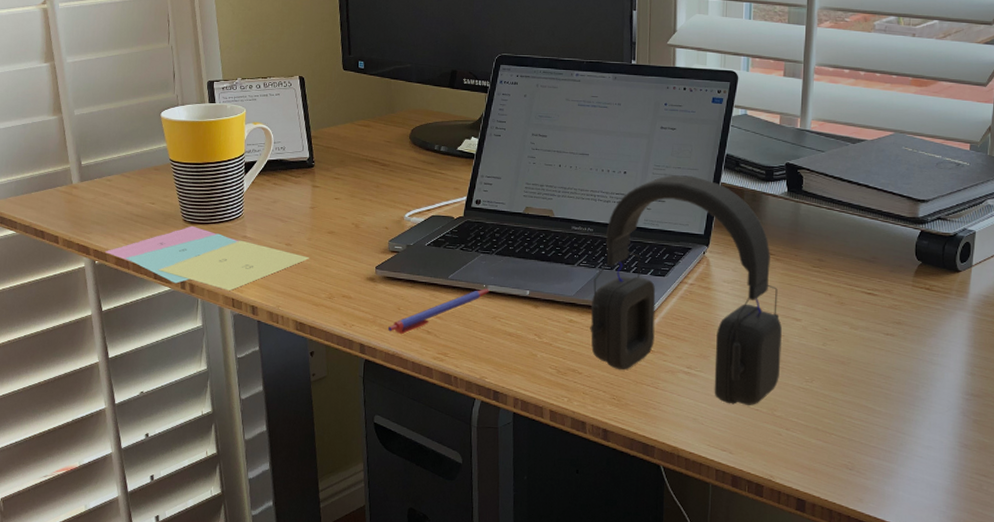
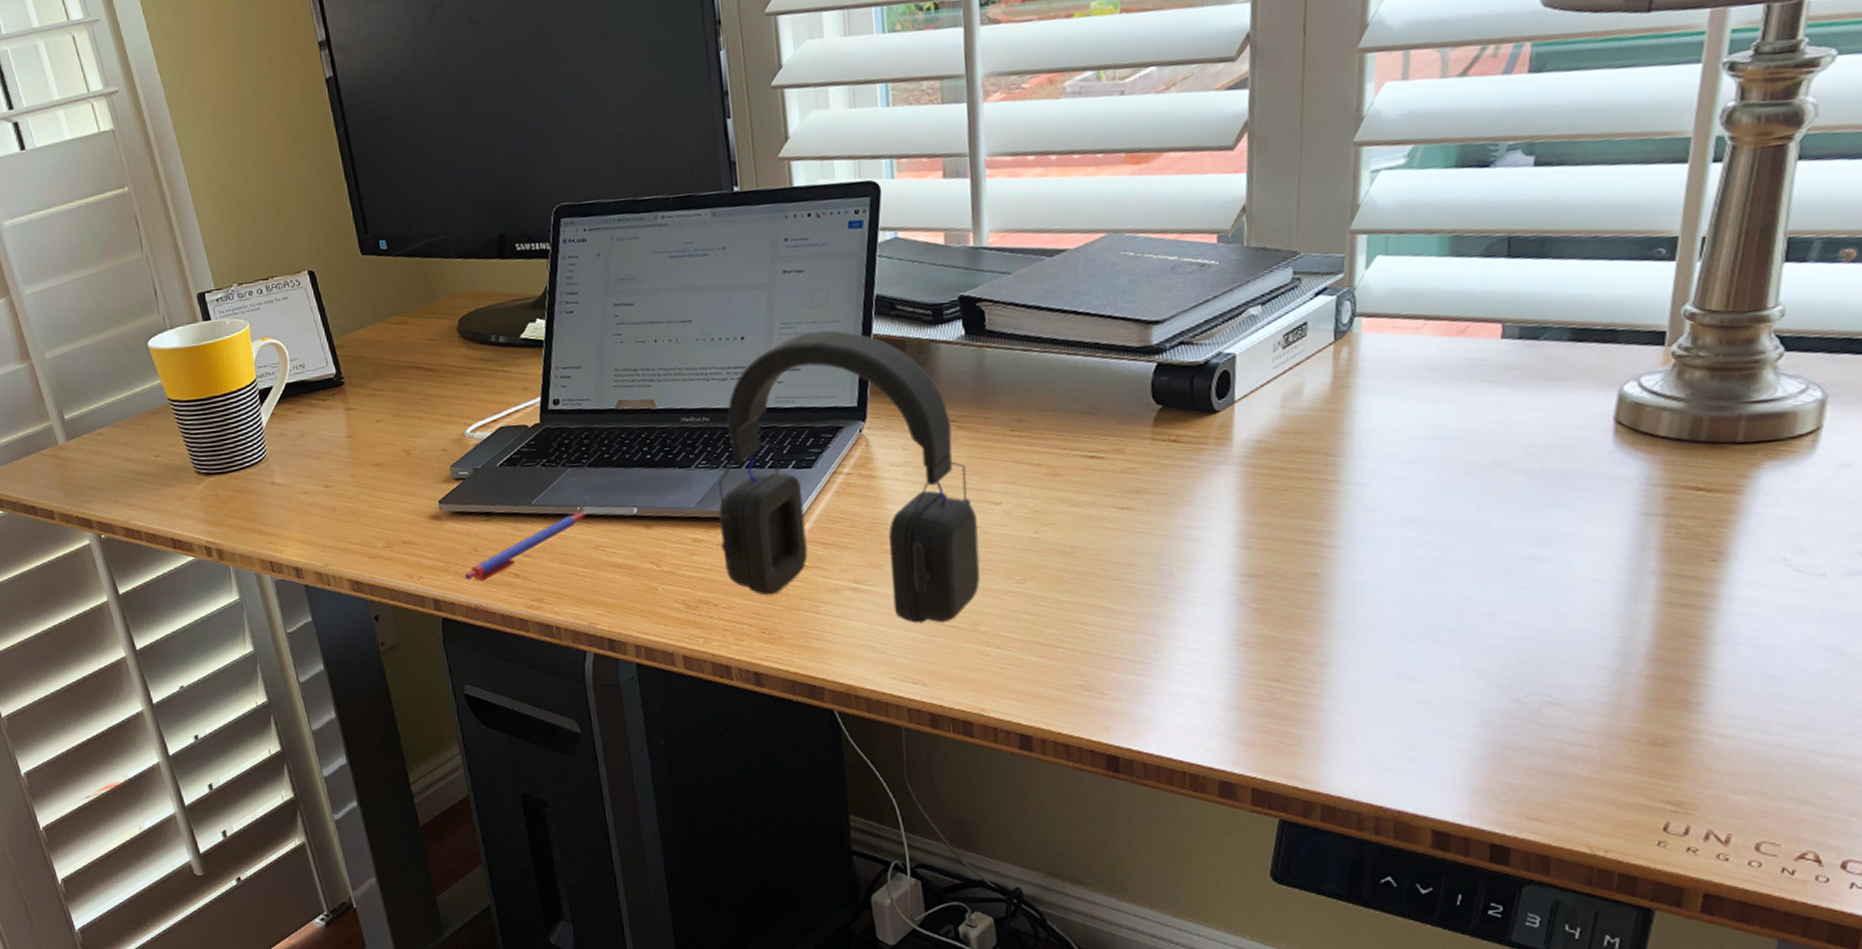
sticky notes: present [105,225,310,291] -> none [110,477,356,552]

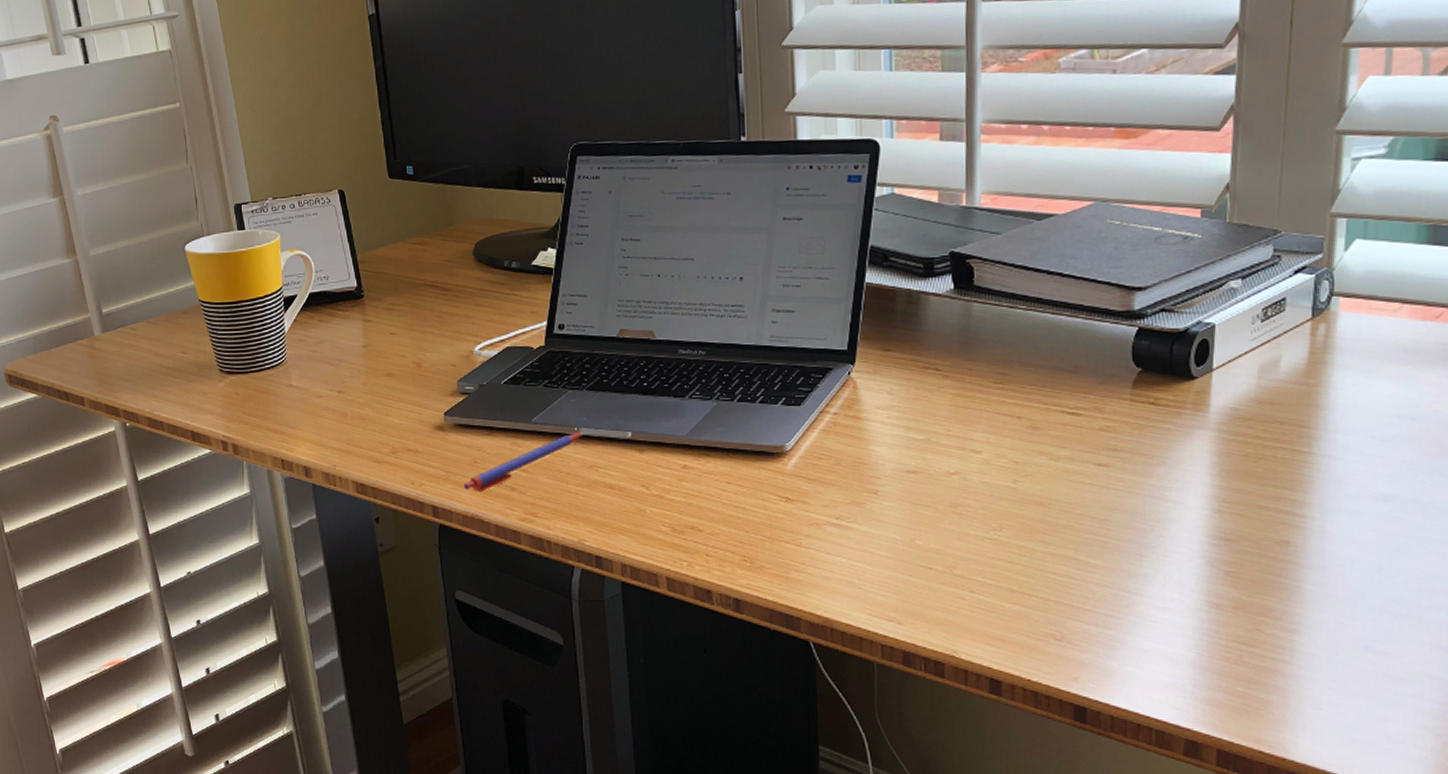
headphones: present [718,330,980,624] -> none [709,277,958,563]

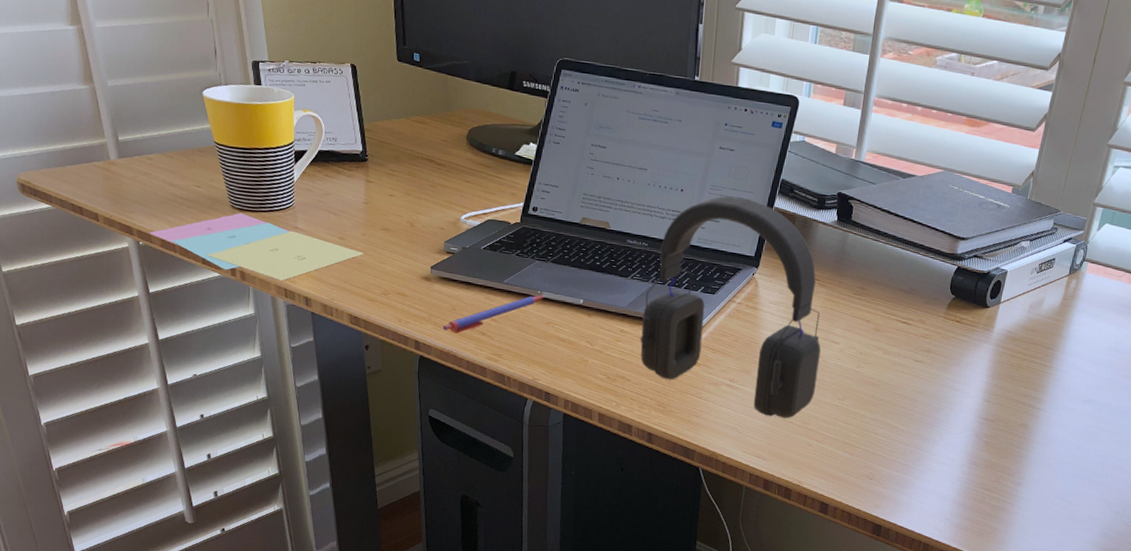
sticky notes: none [136,376,367,450] -> present [149,212,364,281]
headphones: none [709,277,958,563] -> present [640,196,821,418]

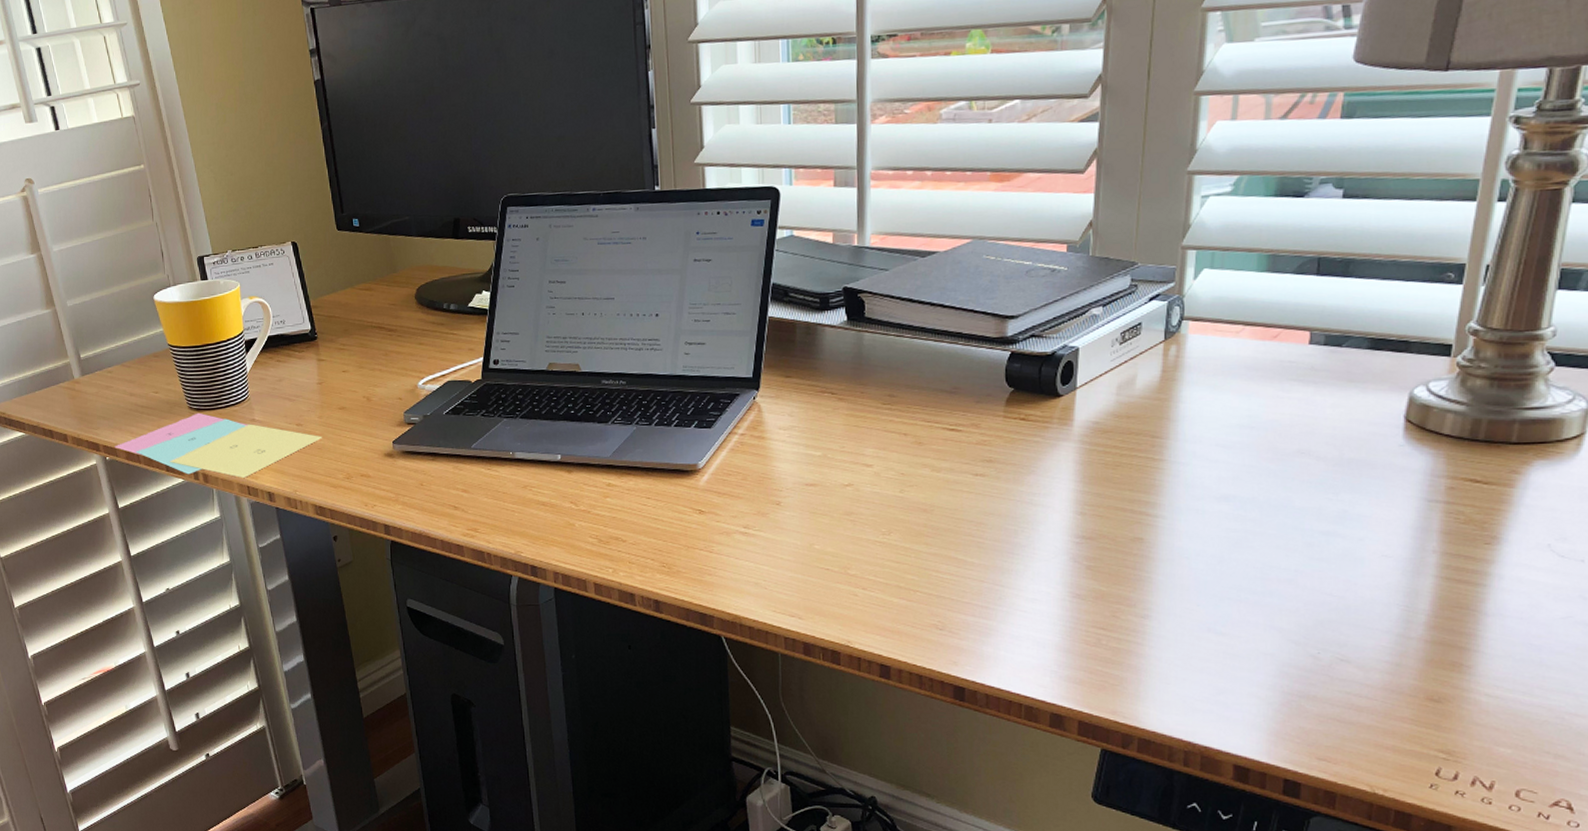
pen: present [442,295,545,334] -> none [411,456,518,512]
headphones: present [640,196,821,418] -> none [631,312,852,565]

